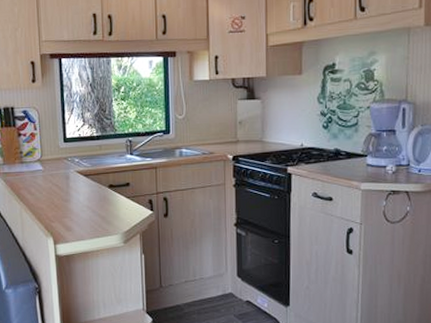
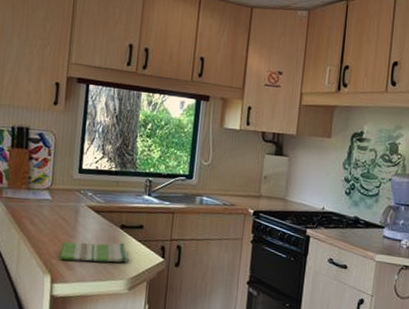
dish towel: none [58,200,120,222] -> present [60,241,129,263]

